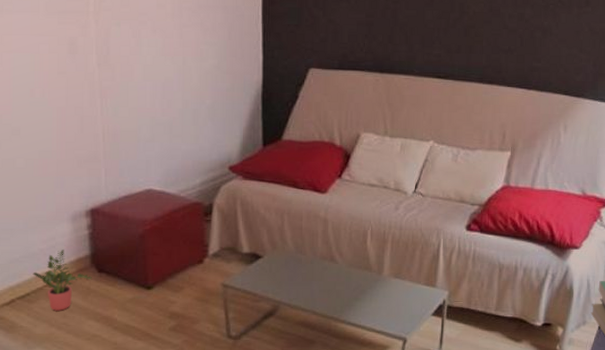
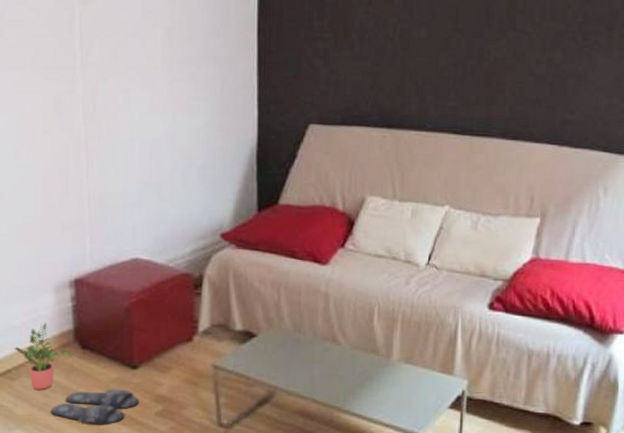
slippers: none [69,307,154,341] -> present [50,388,139,425]

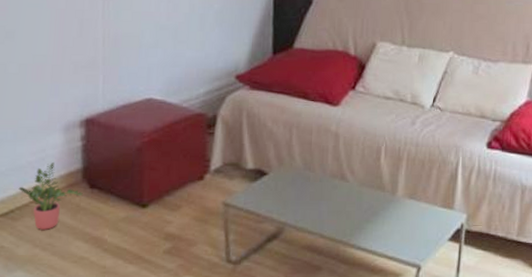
slippers: present [50,388,139,425] -> none [54,227,148,264]

